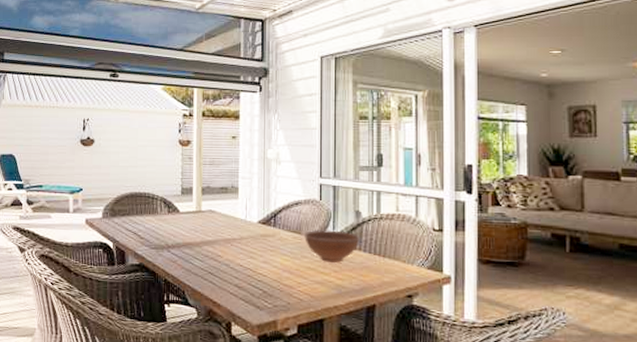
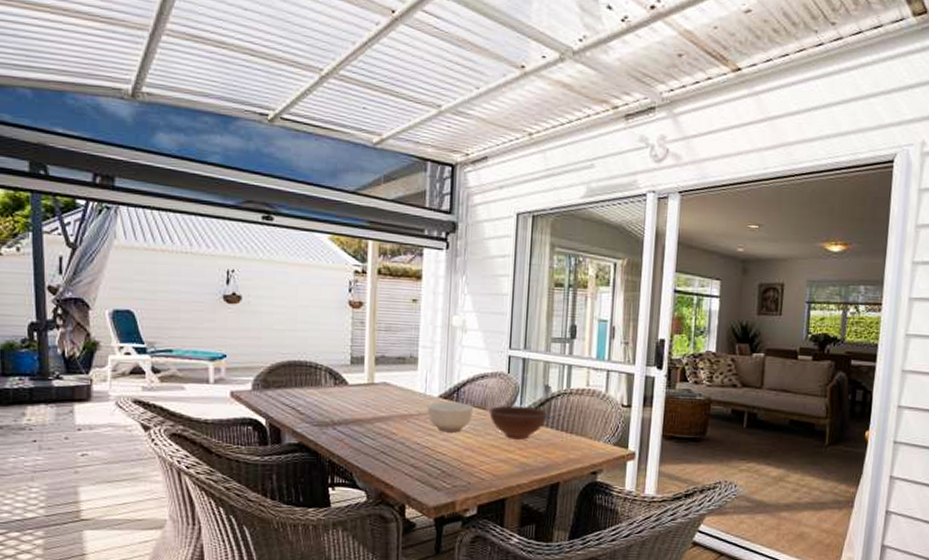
bowl: none [248,226,289,256] -> present [427,401,473,433]

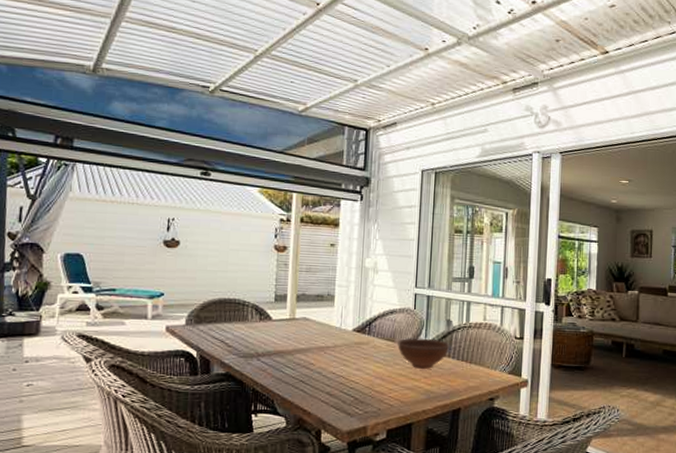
bowl: present [427,401,473,433] -> none [342,334,383,363]

